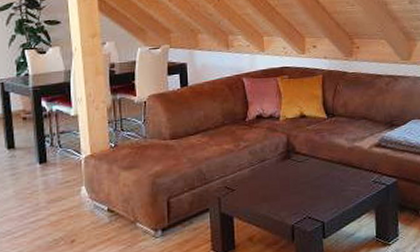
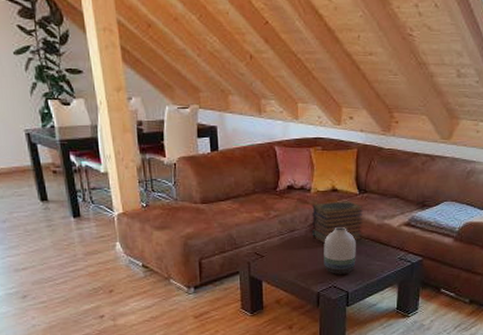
book stack: none [282,126,334,172] -> present [311,201,364,244]
vase: none [295,152,330,204] -> present [324,226,356,274]

